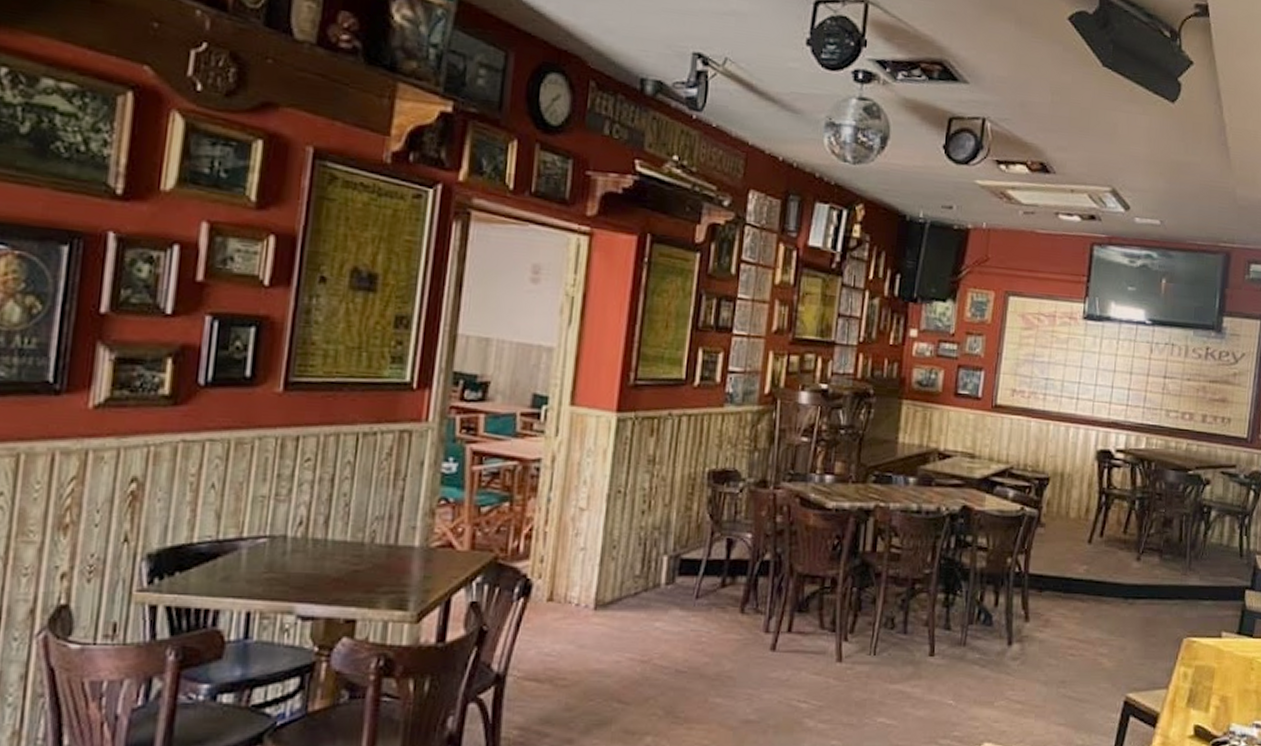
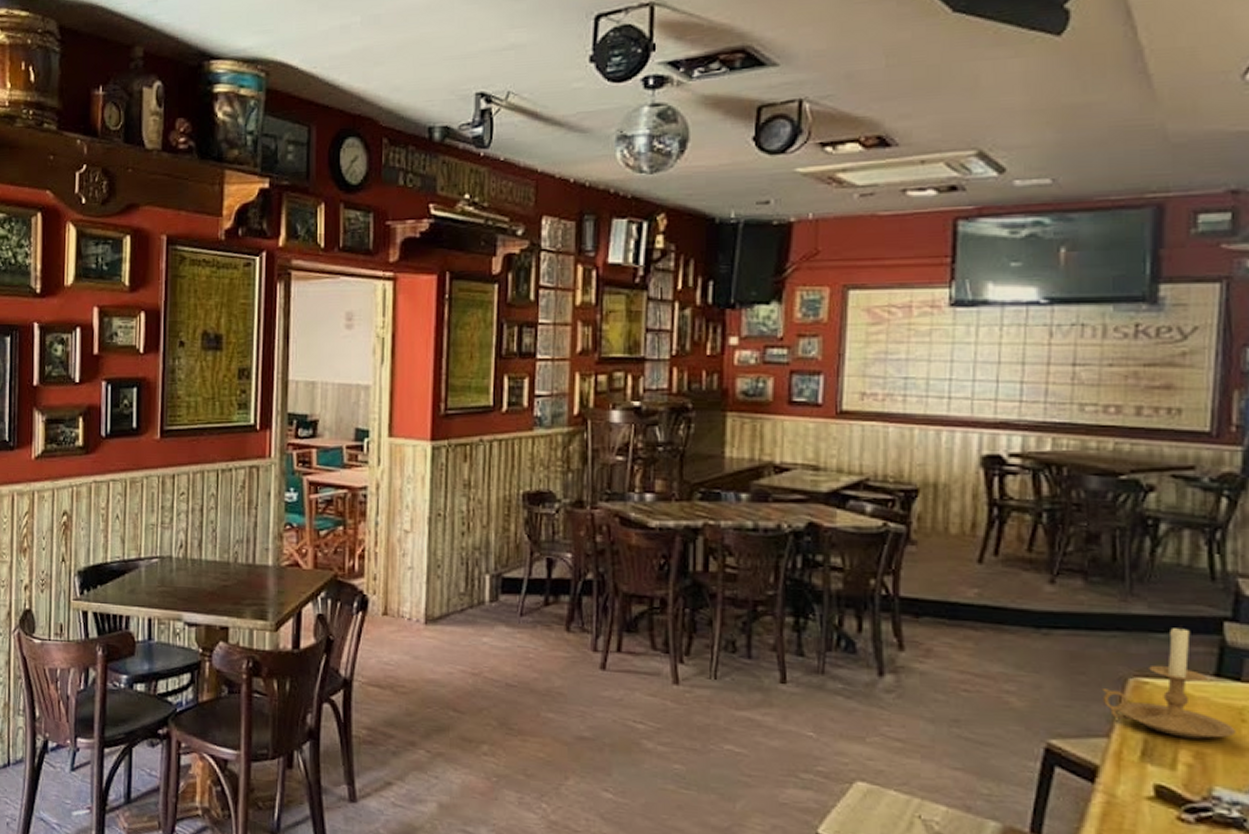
candle holder: none [1165,593,1247,685] -> present [1101,625,1236,739]

